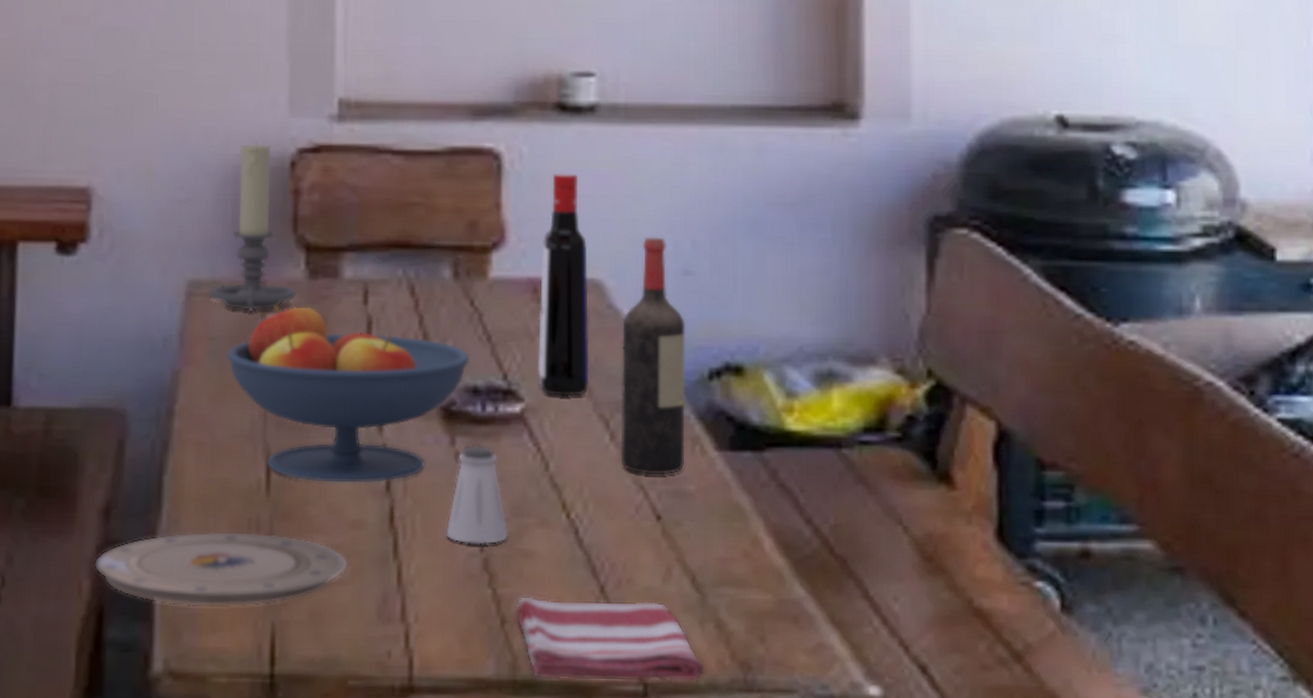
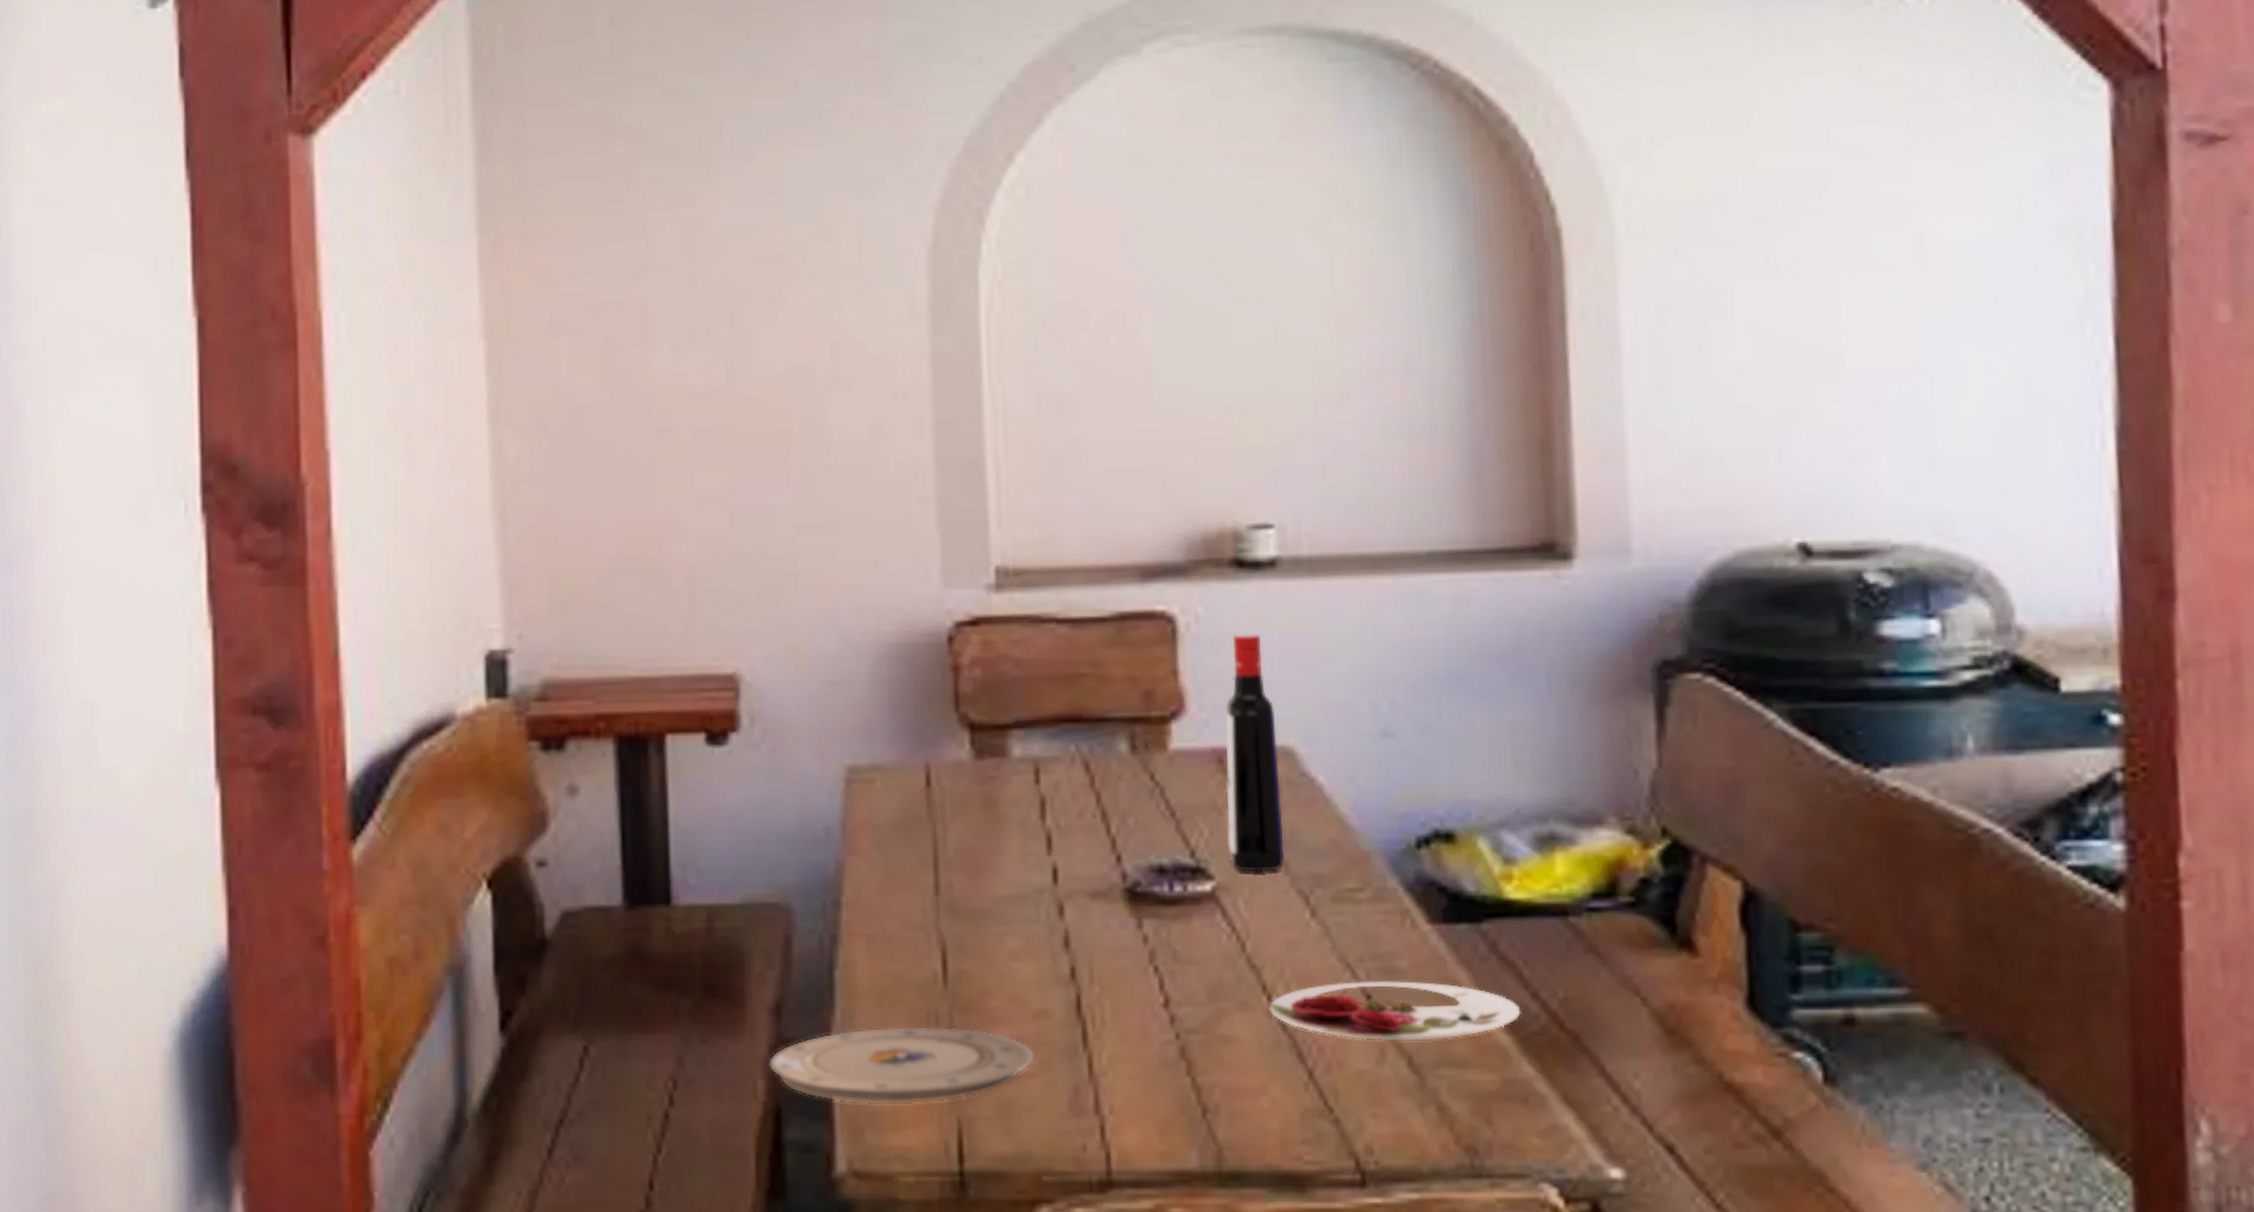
candle holder: present [208,142,296,313] -> none [868,617,962,798]
fruit bowl: present [225,305,470,483] -> none [891,788,1154,972]
saltshaker: present [446,446,508,545] -> none [1138,928,1206,1032]
dish towel: present [516,595,706,682] -> none [1218,1083,1428,1171]
plate: none [567,502,796,560] -> present [1269,981,1521,1041]
wine bottle: present [620,237,685,474] -> none [1318,698,1394,951]

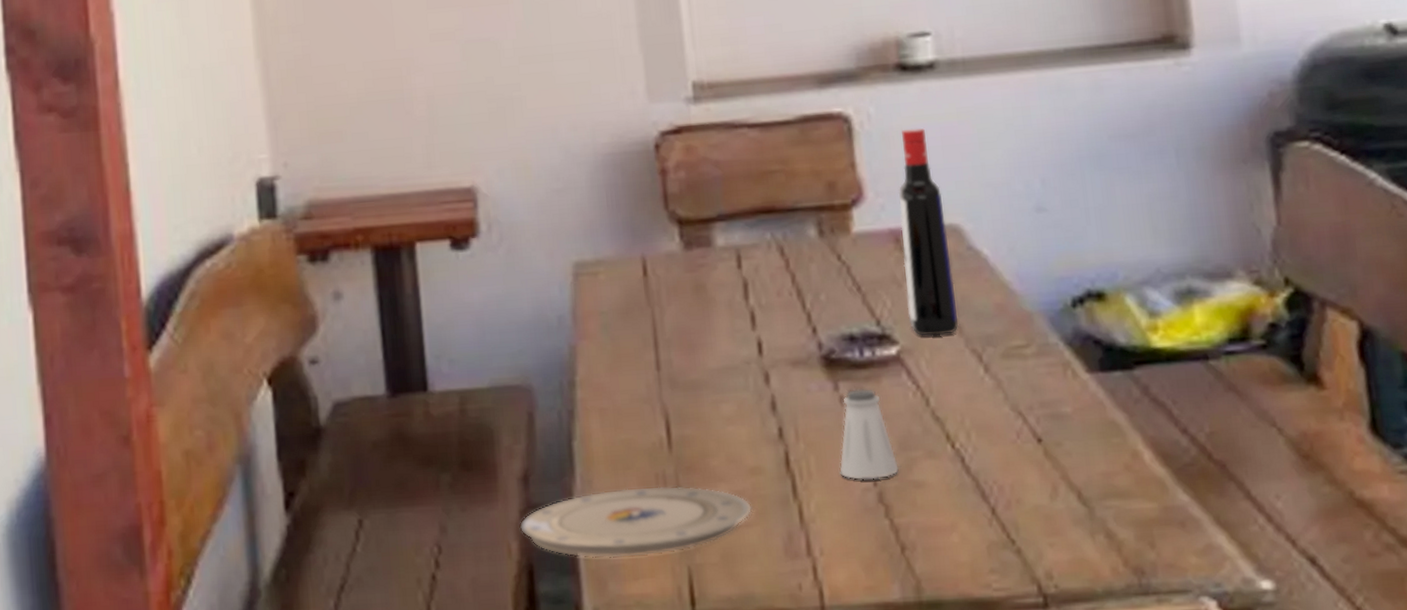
saltshaker: none [1138,928,1206,1032] -> present [839,389,899,480]
plate: present [1269,981,1521,1041] -> none [953,424,1174,479]

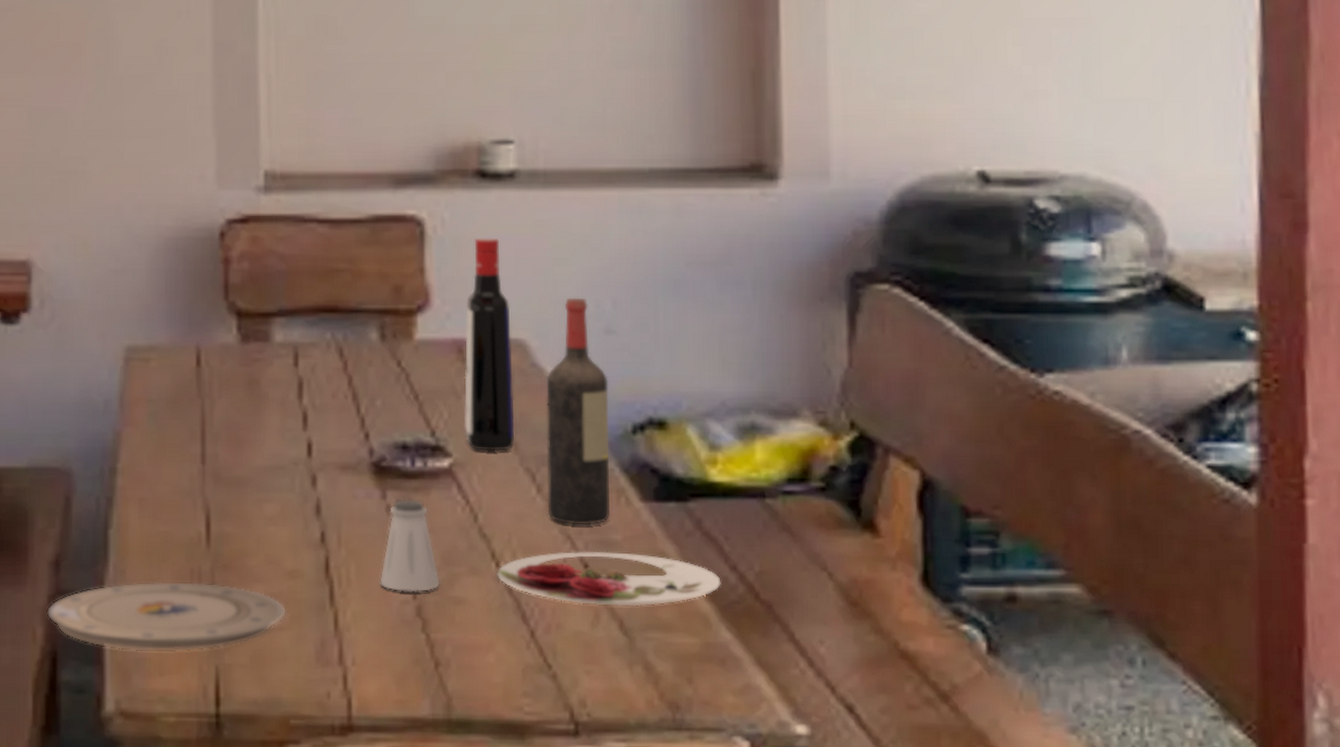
plate: none [953,424,1174,479] -> present [497,552,721,606]
wine bottle: none [983,179,1058,401] -> present [546,297,610,524]

